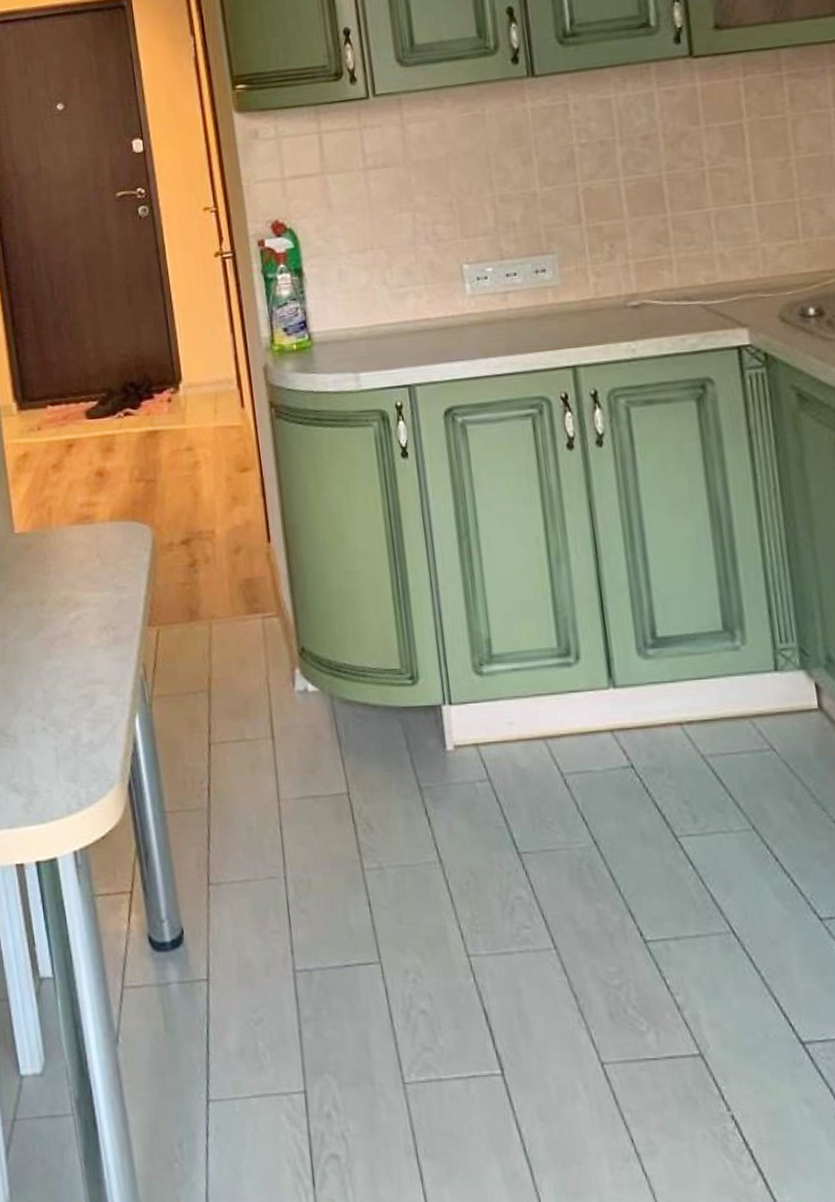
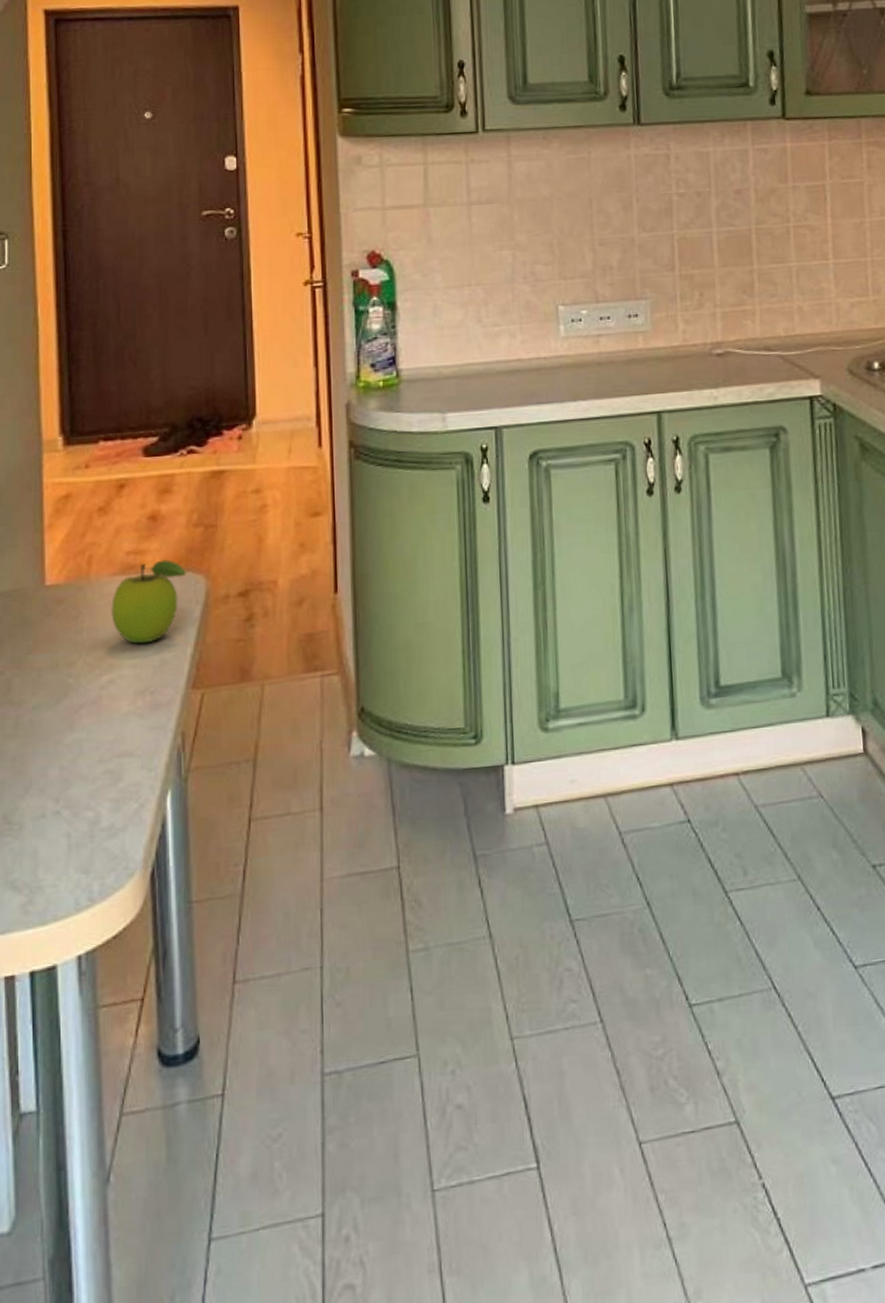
fruit: none [72,511,134,586] -> present [111,559,187,644]

